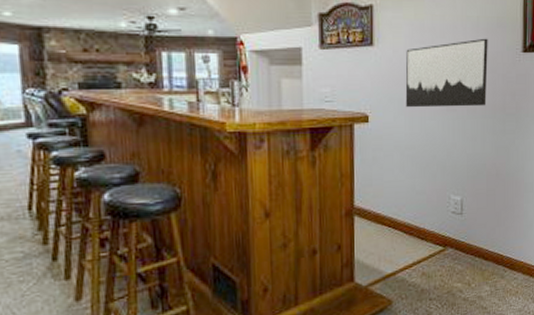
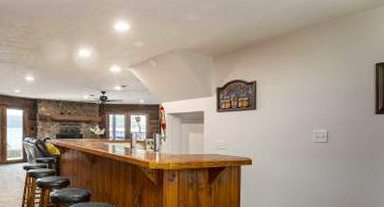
wall art: present [405,38,488,108] -> none [280,103,347,155]

